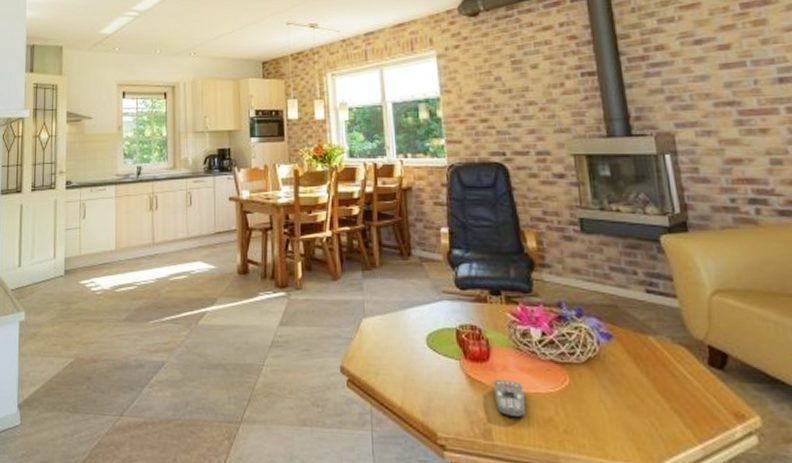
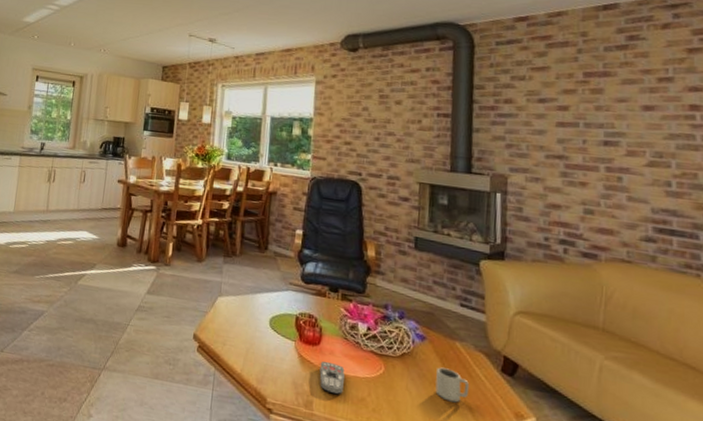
cup: none [632,369,675,410] -> present [435,367,470,403]

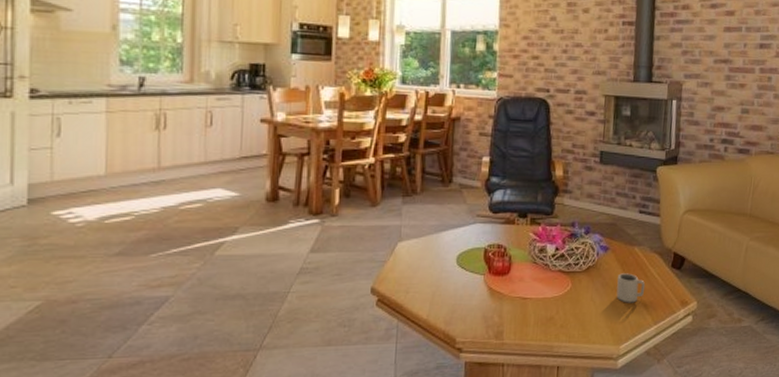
remote control: present [319,361,345,395] -> none [509,290,534,320]

